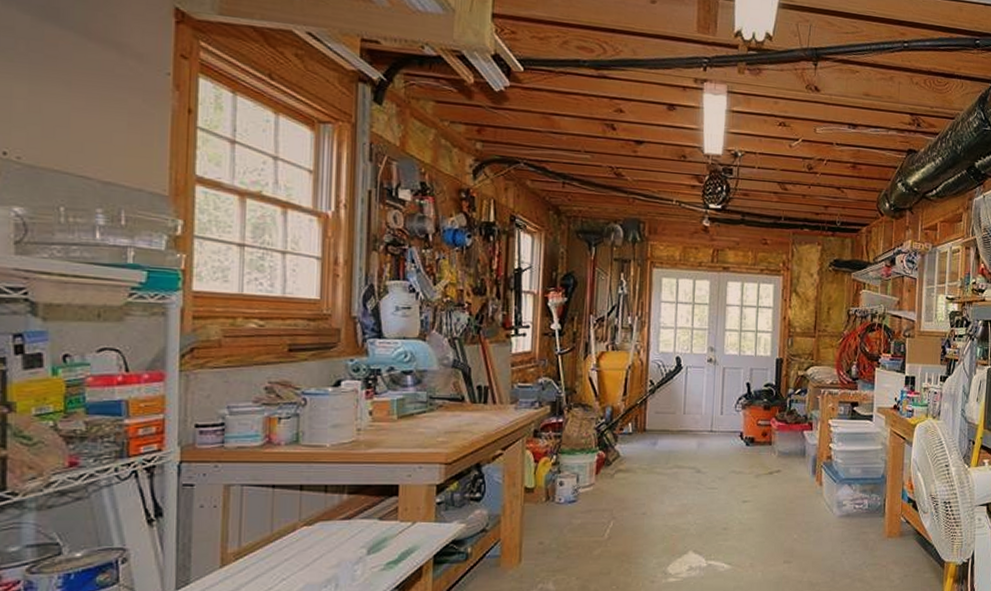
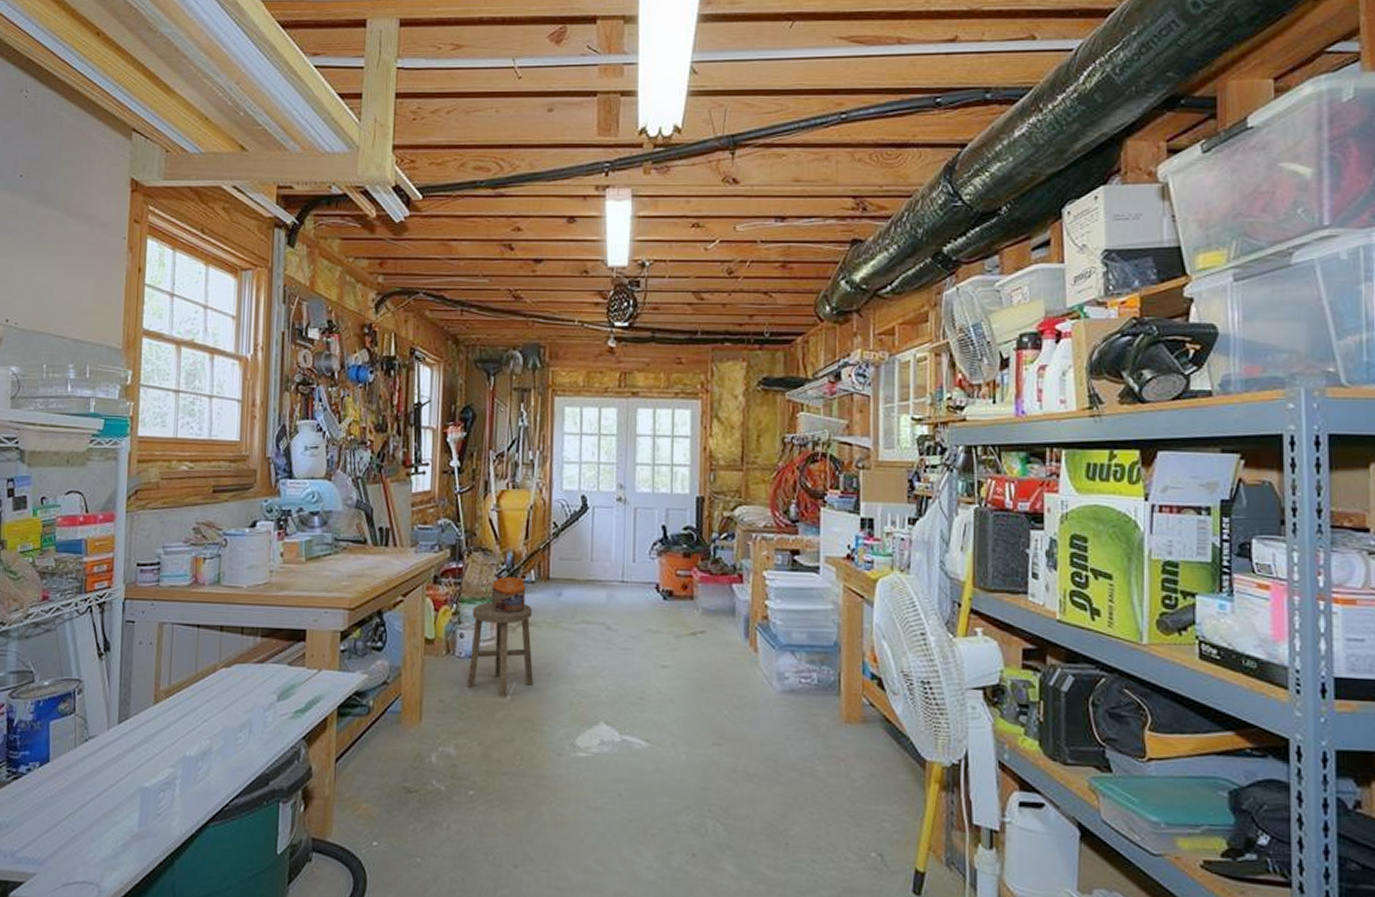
stool: none [566,453,630,536] -> present [467,602,534,697]
can: none [590,430,623,462] -> present [491,577,525,613]

